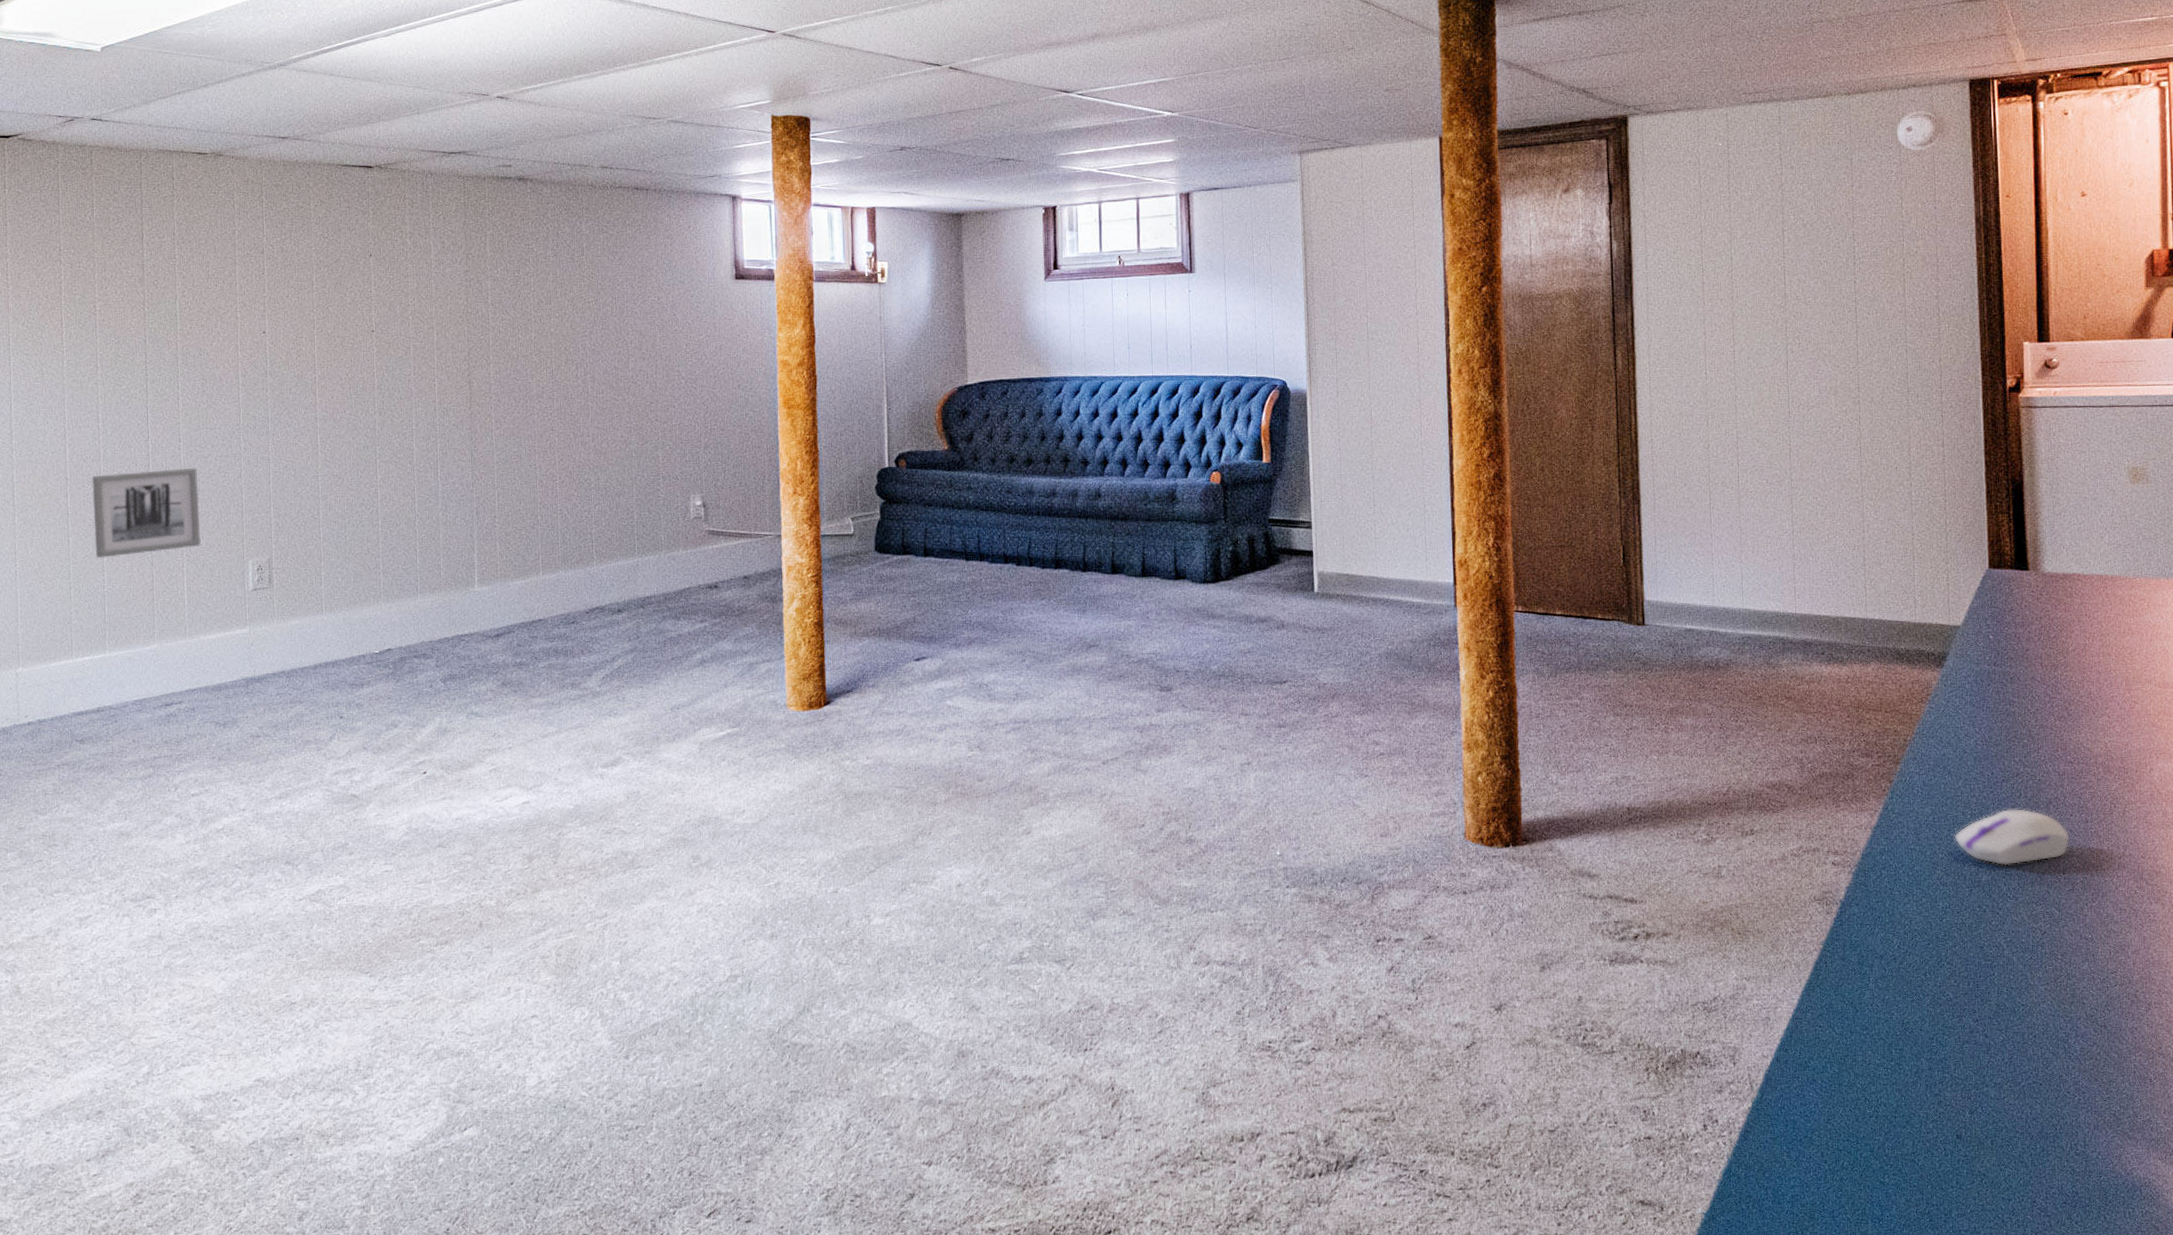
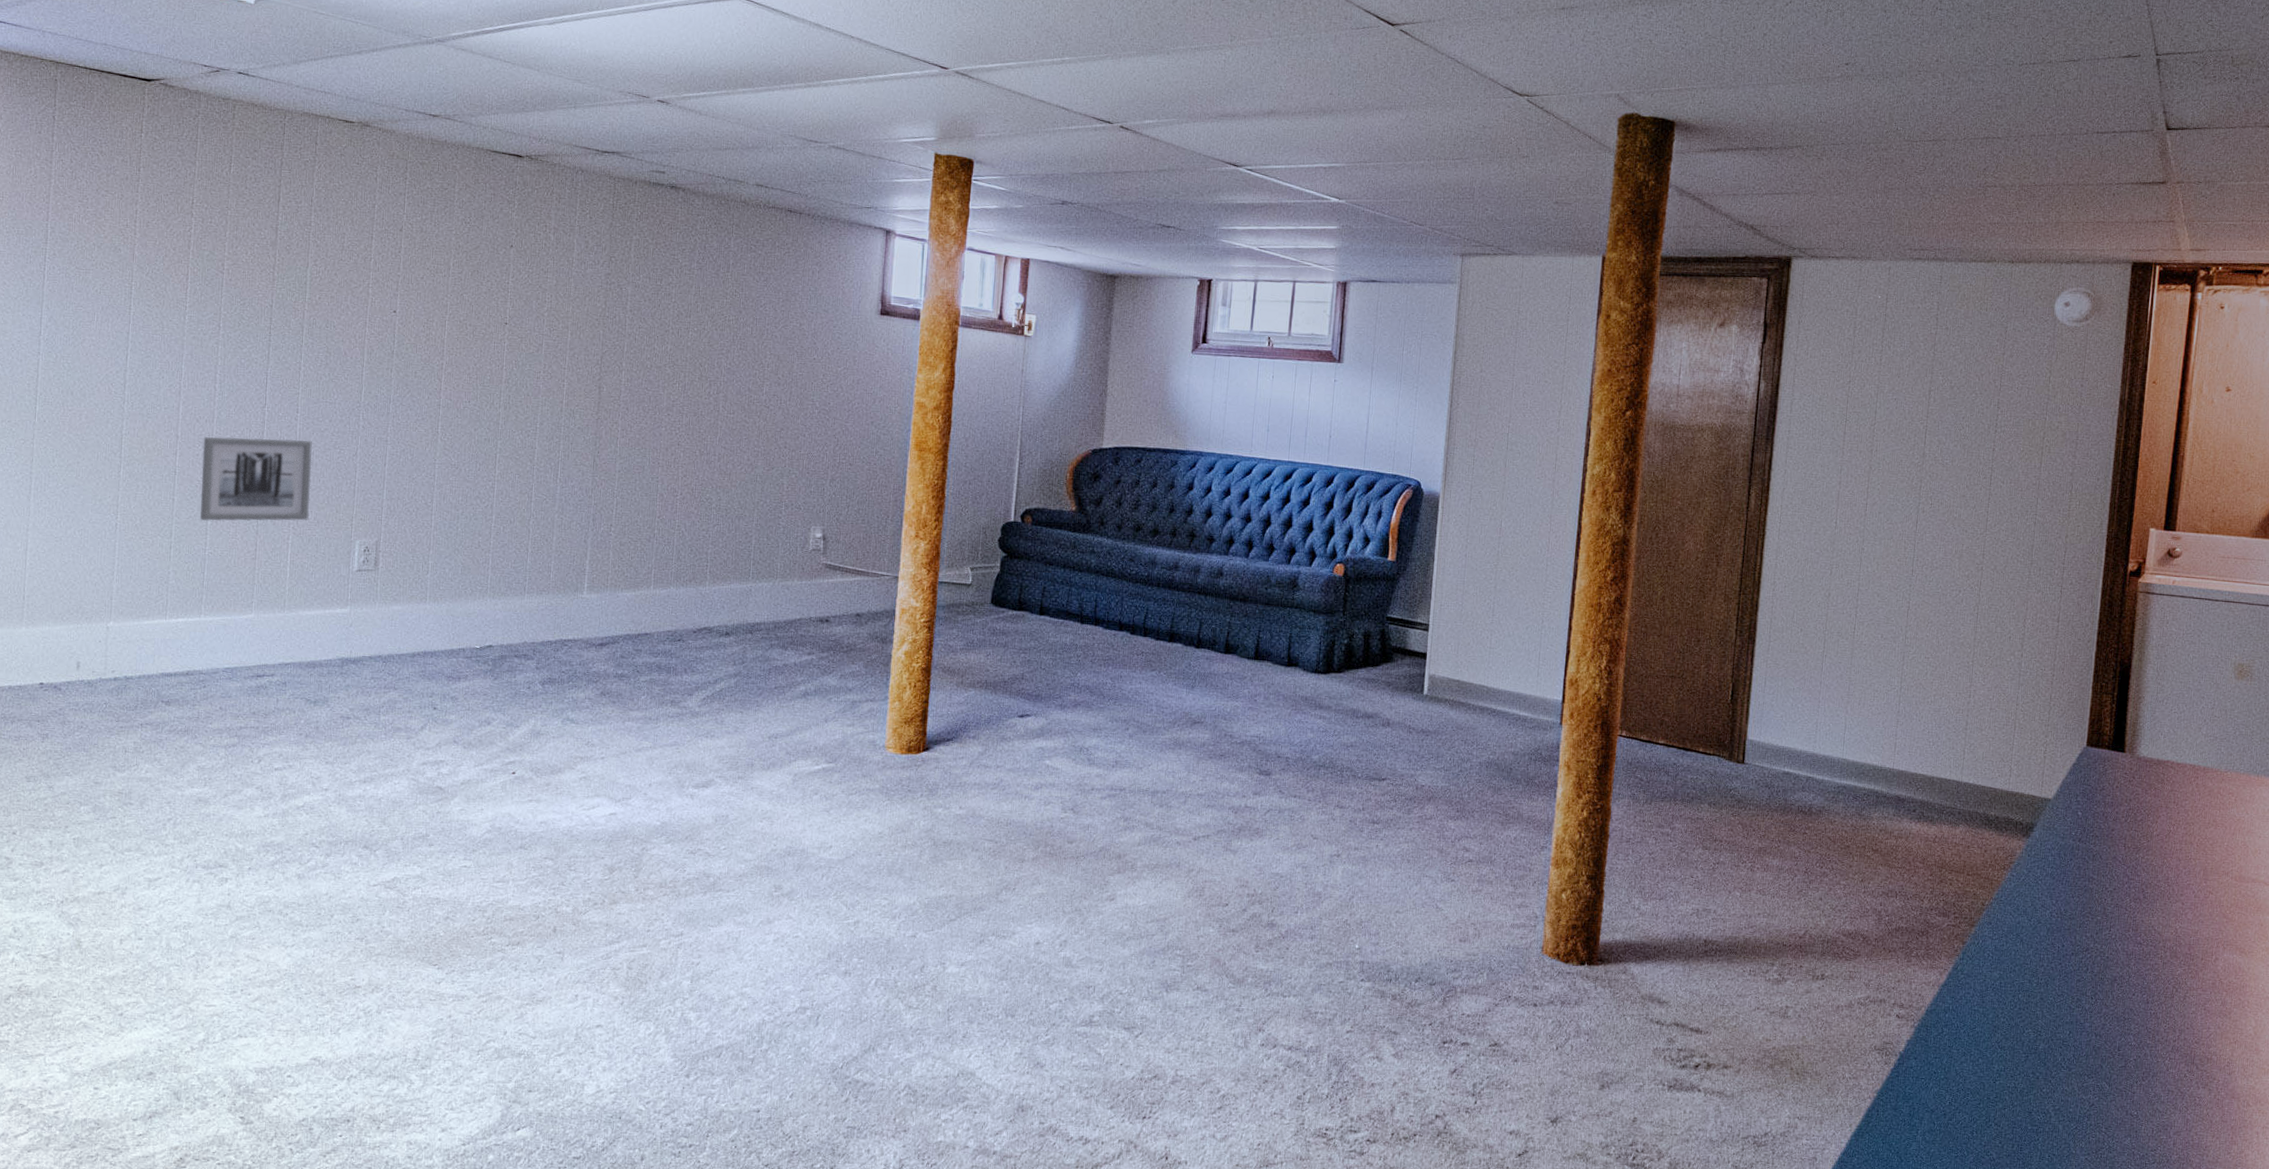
computer mouse: present [1954,808,2070,866] -> none [2017,981,2130,1037]

